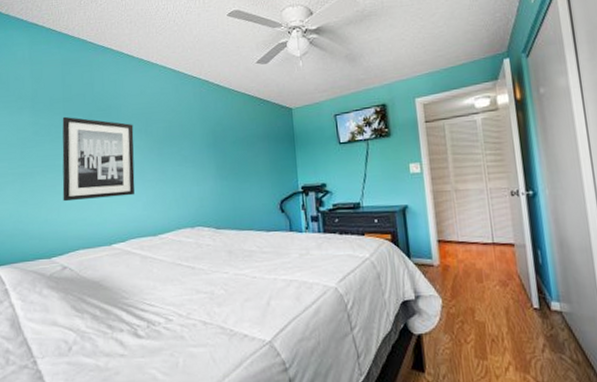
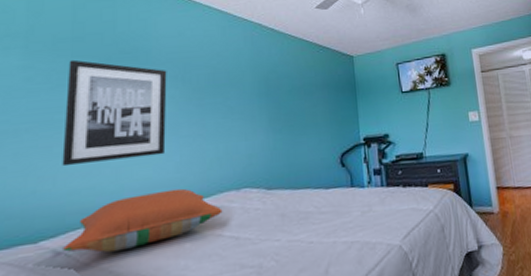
pillow: none [68,223,181,271] -> present [63,188,223,253]

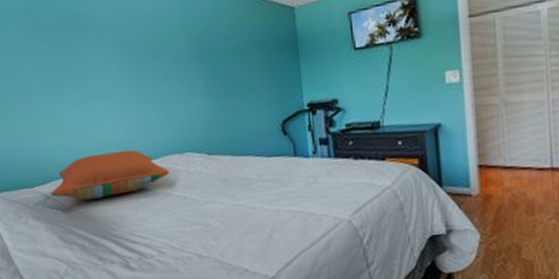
wall art: present [62,59,167,167] -> none [27,30,115,127]

